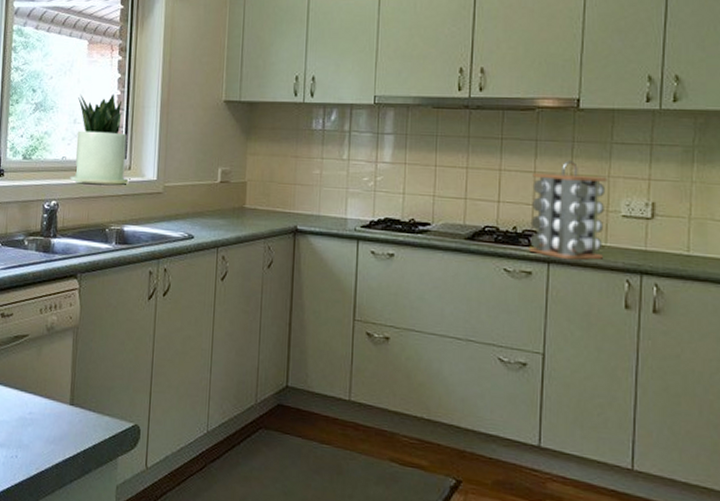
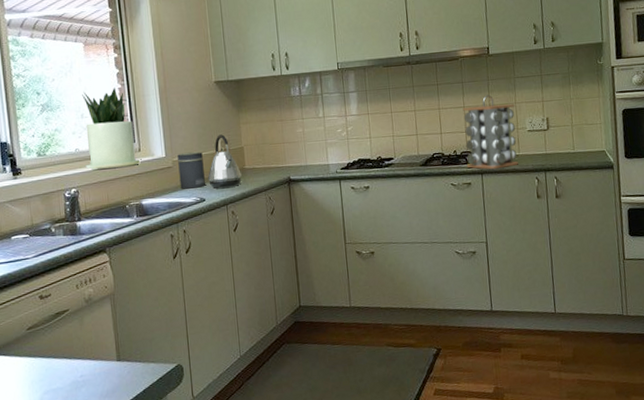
cylinder: none [168,178,199,222] -> present [177,151,205,189]
kettle: none [201,163,240,228] -> present [208,134,242,189]

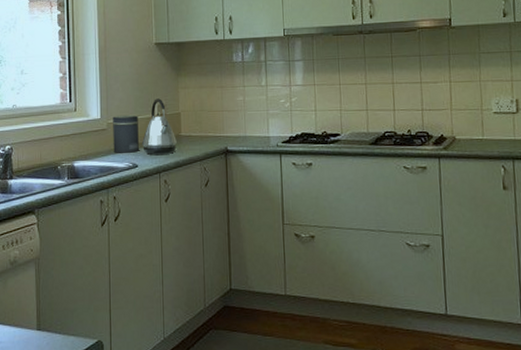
planter: present [82,88,141,170] -> none [21,45,76,128]
spice rack: present [462,94,518,170] -> none [419,70,482,154]

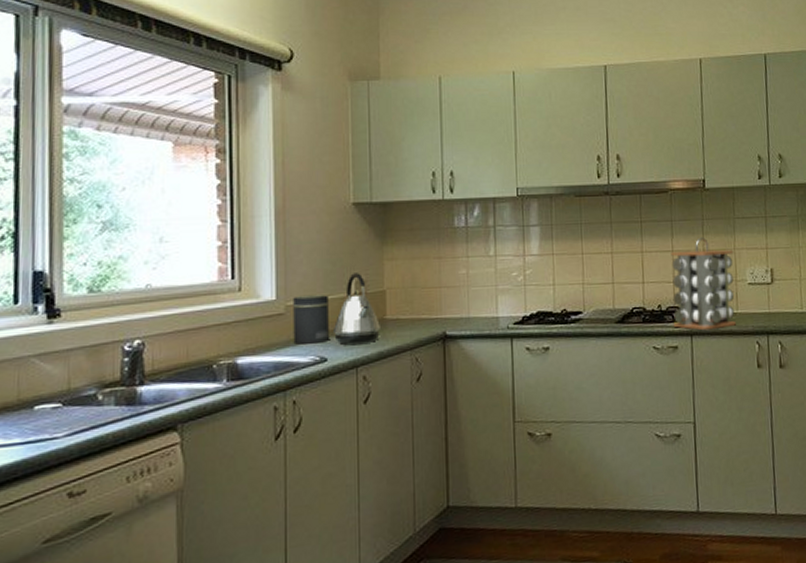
spice rack: none [419,70,482,154] -> present [671,237,736,331]

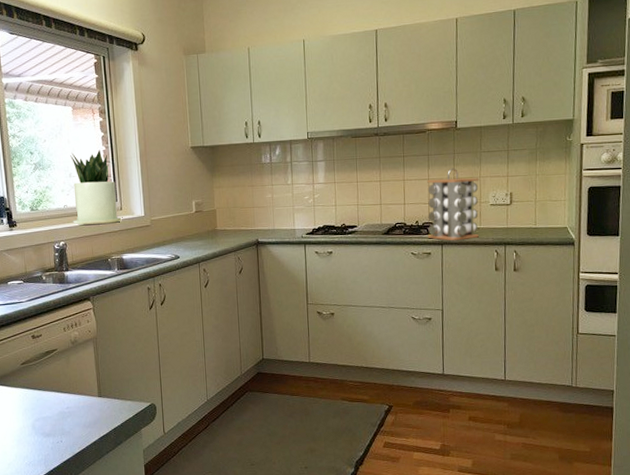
planter: none [158,204,240,315] -> present [70,150,122,226]
cylinder: present [293,294,329,345] -> none [155,212,180,247]
kettle: present [334,273,380,346] -> none [183,197,214,248]

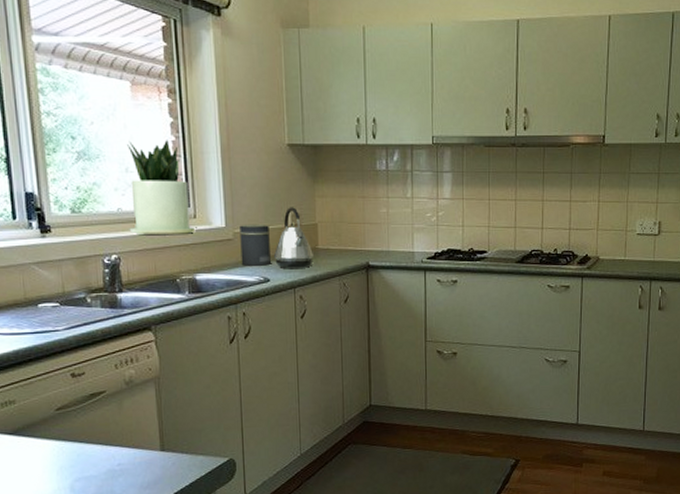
cylinder: none [155,212,180,247] -> present [240,224,271,266]
kettle: none [183,197,214,248] -> present [274,207,313,270]
spice rack: present [427,168,479,241] -> none [566,190,626,274]

